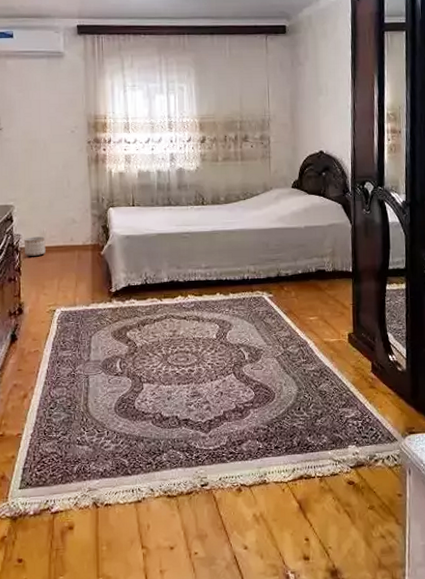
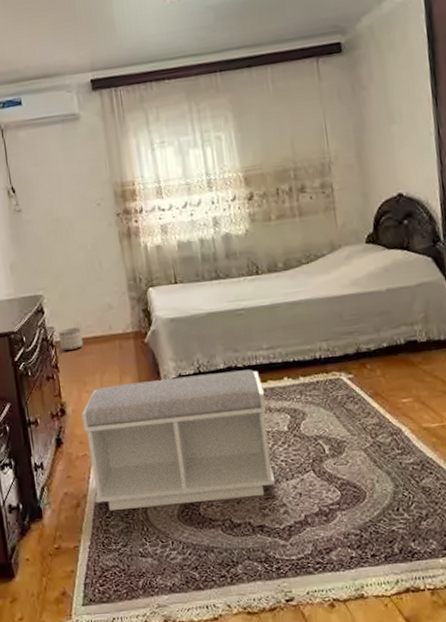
bench: none [37,284,202,402] -> present [81,369,276,510]

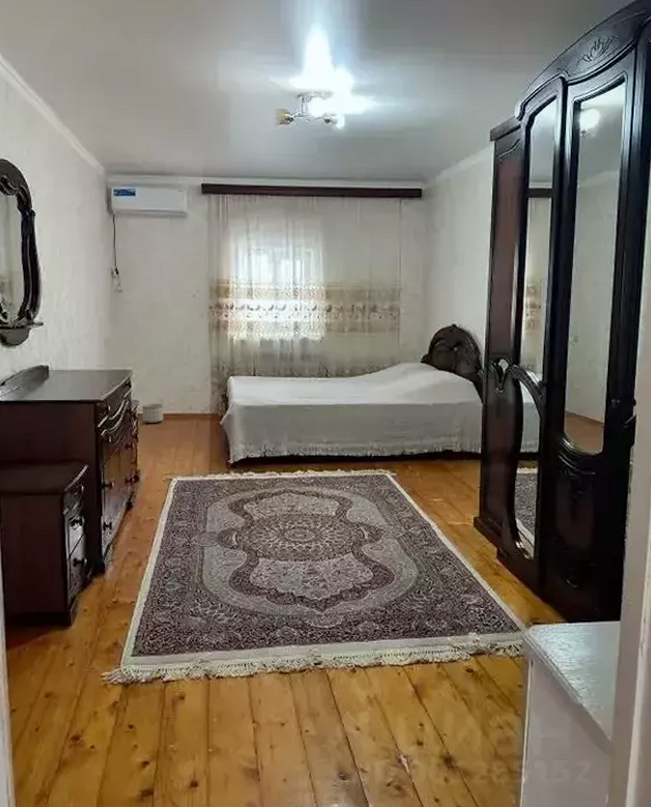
bench: present [81,369,276,510] -> none [153,458,320,572]

